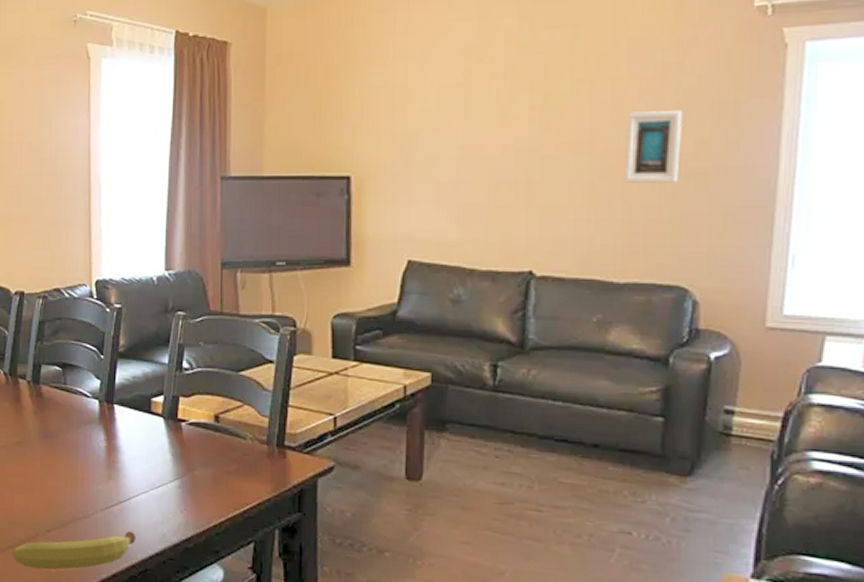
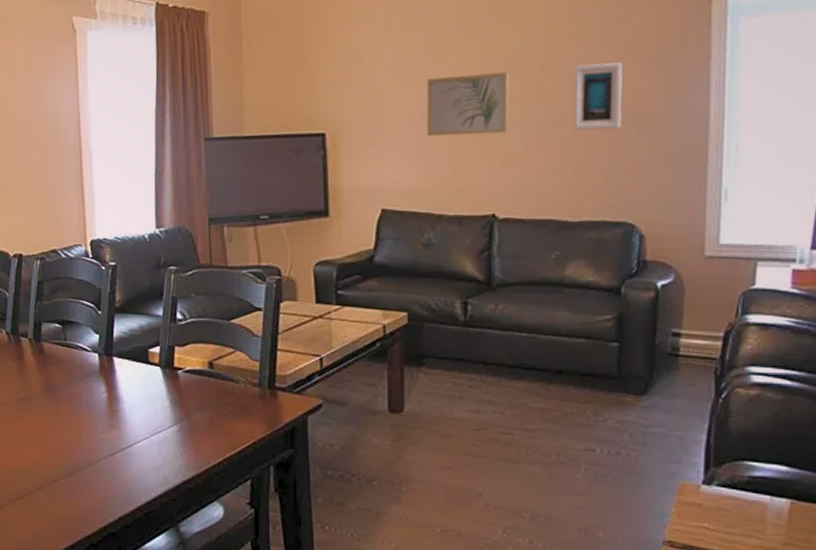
fruit: present [12,531,135,570] -> none [21,476,139,518]
wall art: none [462,117,556,184] -> present [426,72,510,137]

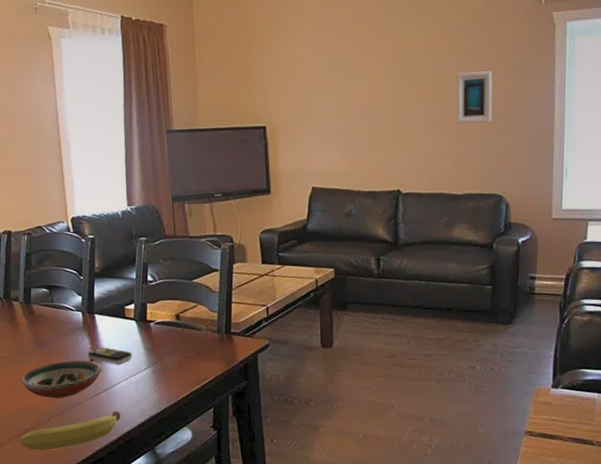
fruit: none [21,476,139,518] -> present [19,411,121,450]
decorative bowl: none [26,411,119,456] -> present [21,360,102,398]
remote control: none [103,397,155,418] -> present [88,347,132,364]
wall art: present [426,72,510,137] -> none [345,78,409,129]

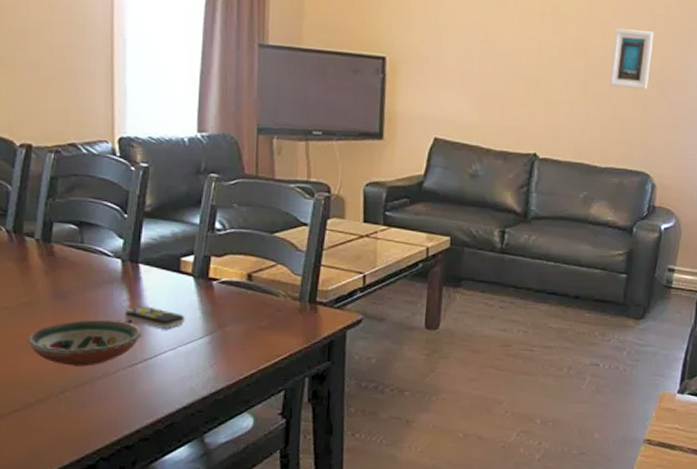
fruit: present [19,411,121,450] -> none [17,388,162,431]

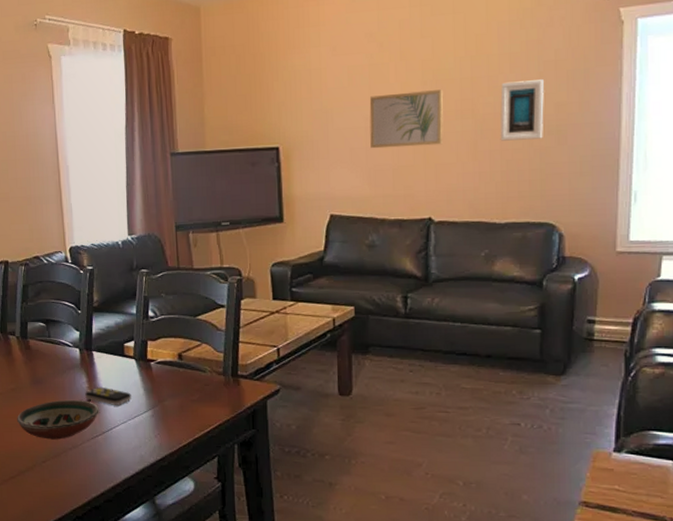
wall art: none [483,19,561,81] -> present [369,90,444,149]

